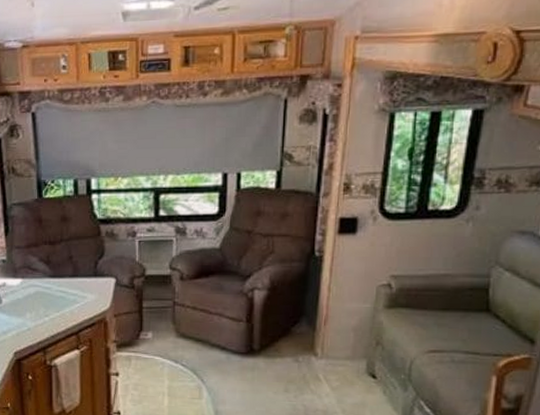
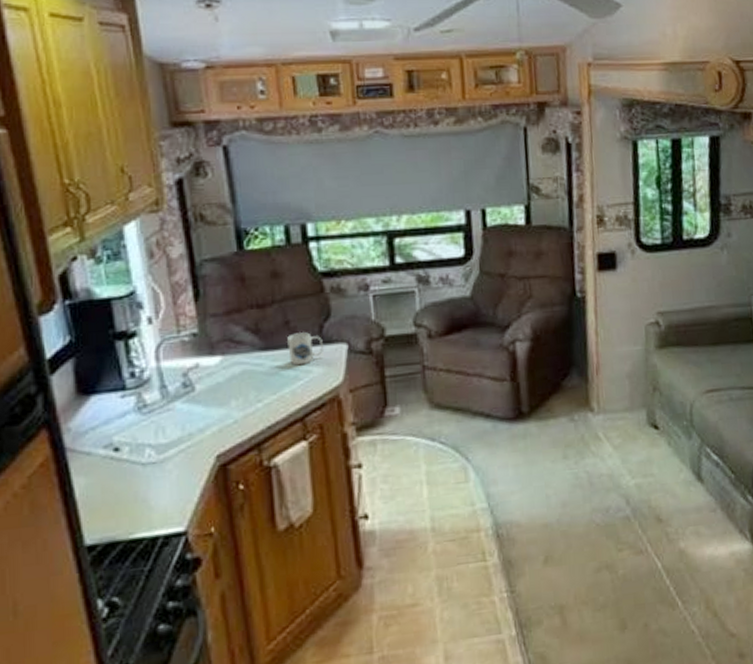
mug: none [70,265,96,292] -> present [287,331,323,366]

